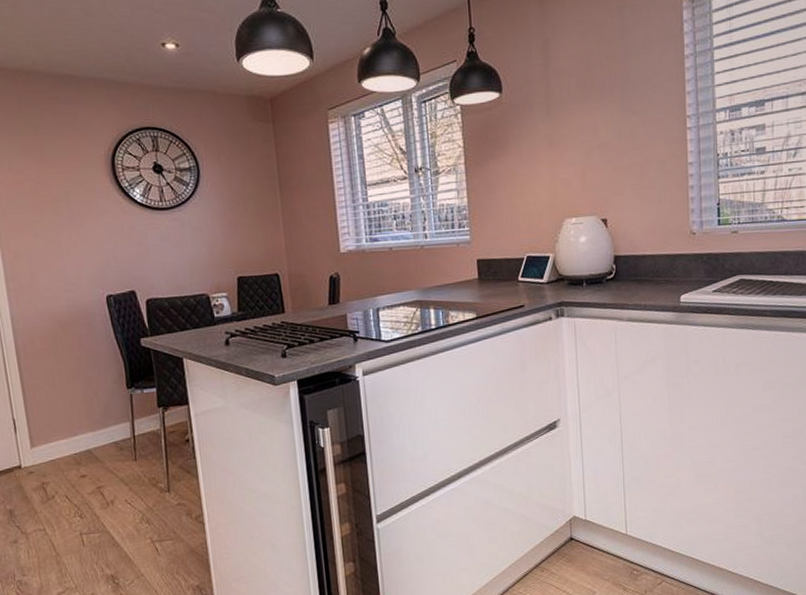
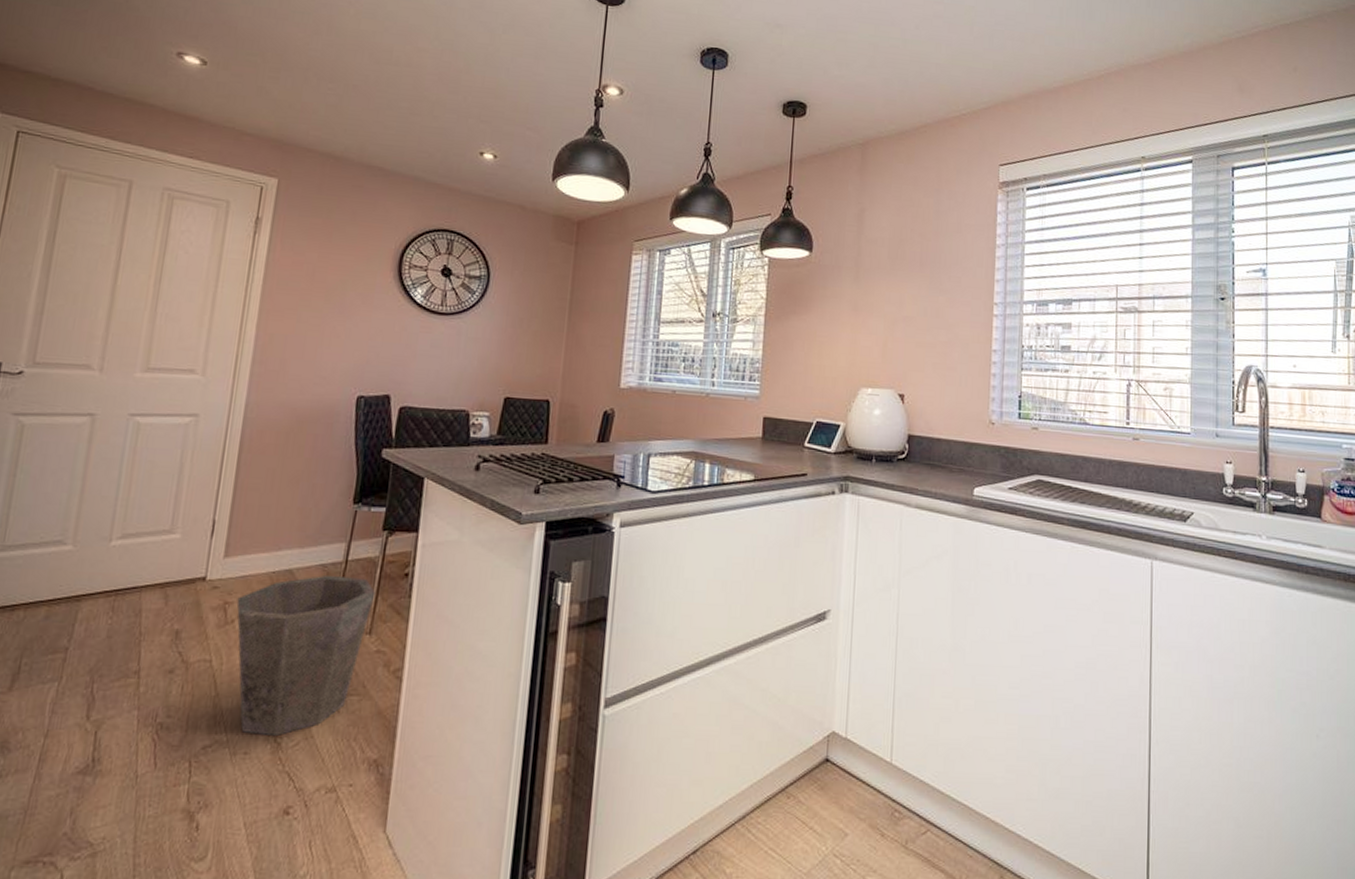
waste bin: none [51,448,165,580] -> present [236,574,376,737]

